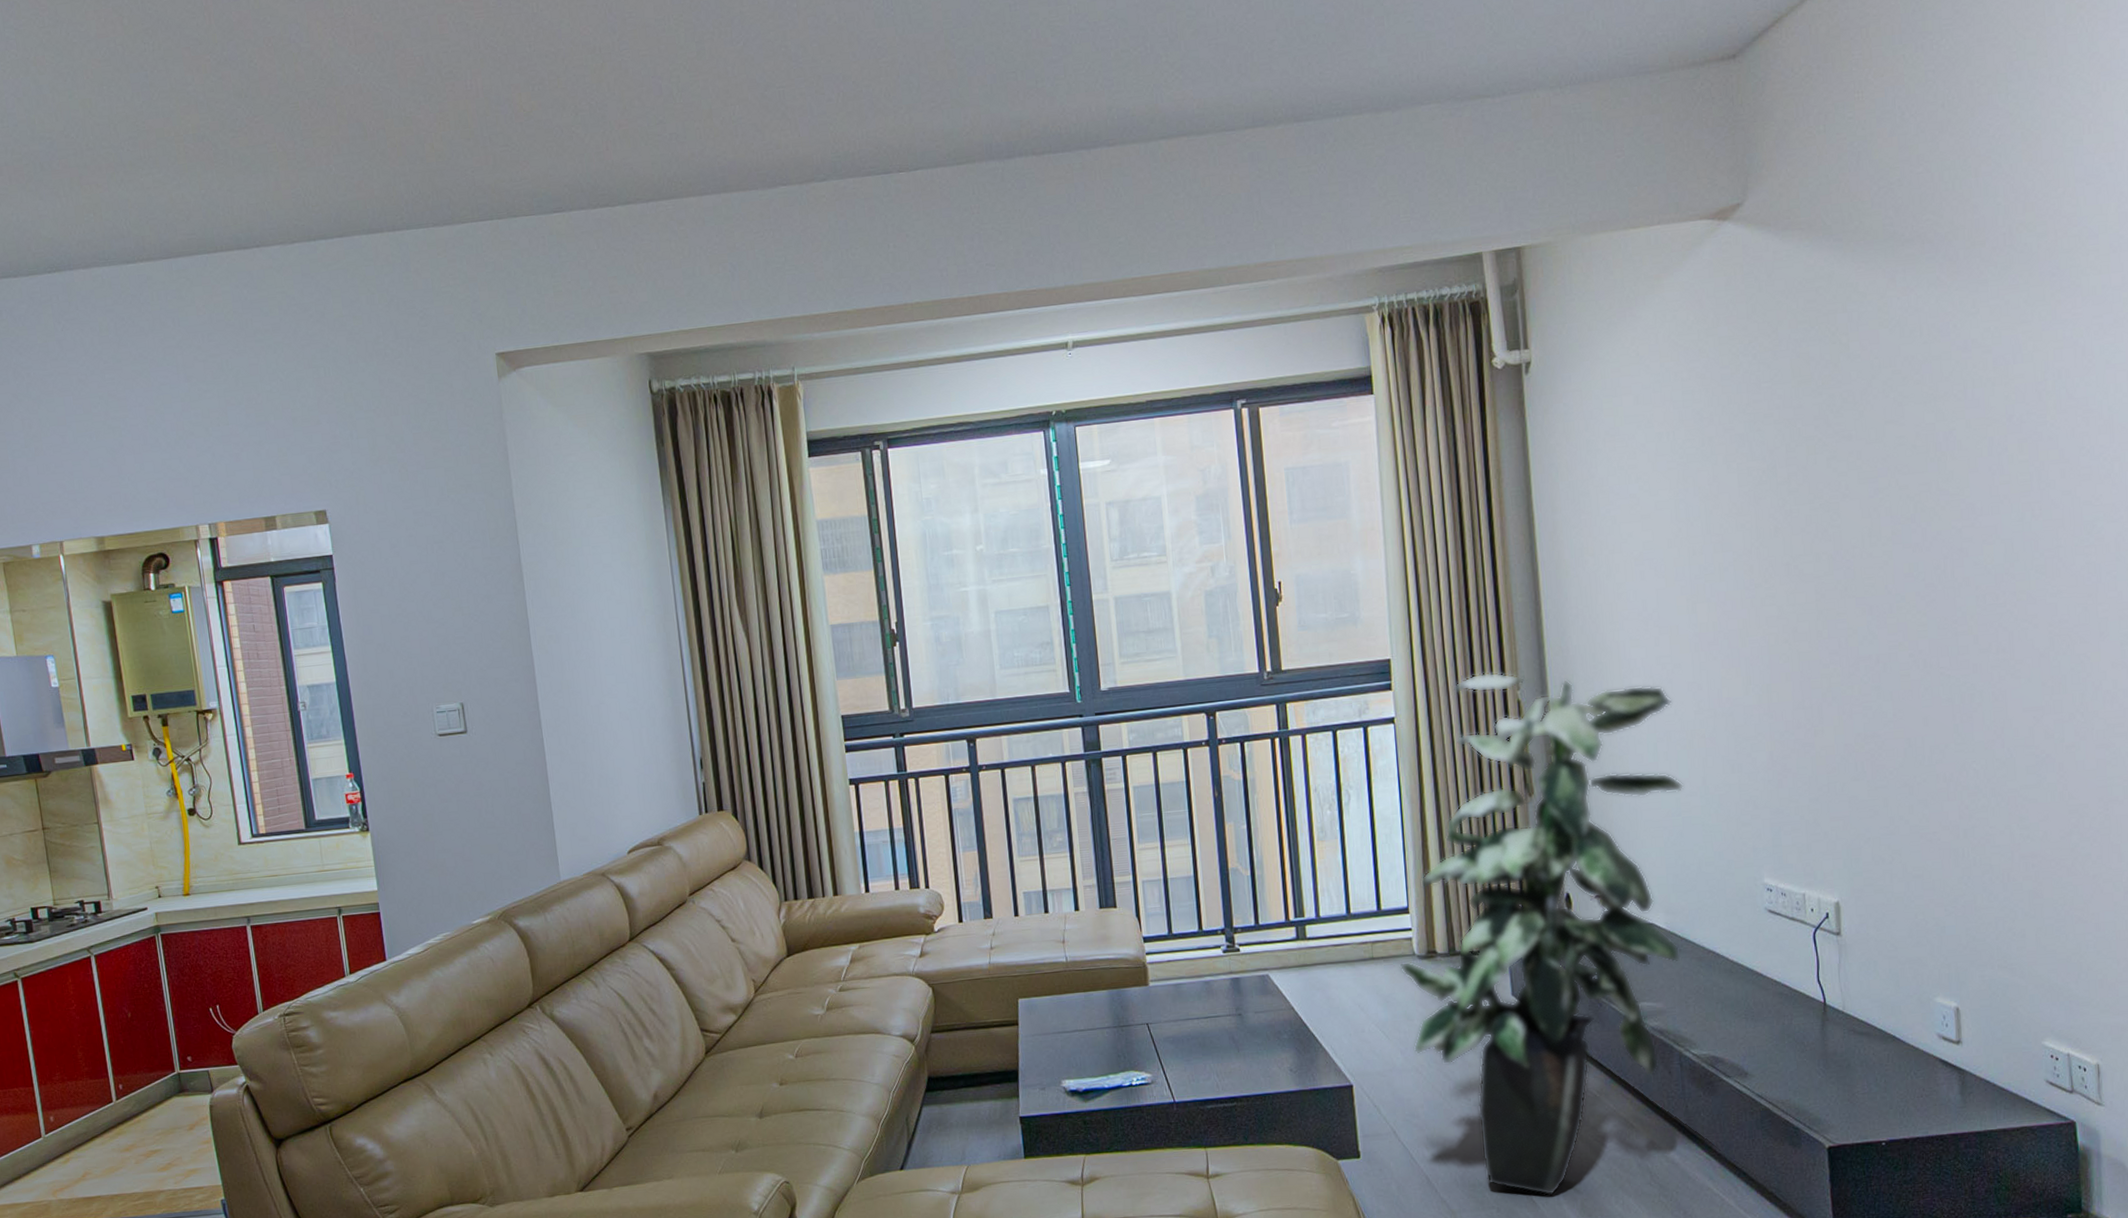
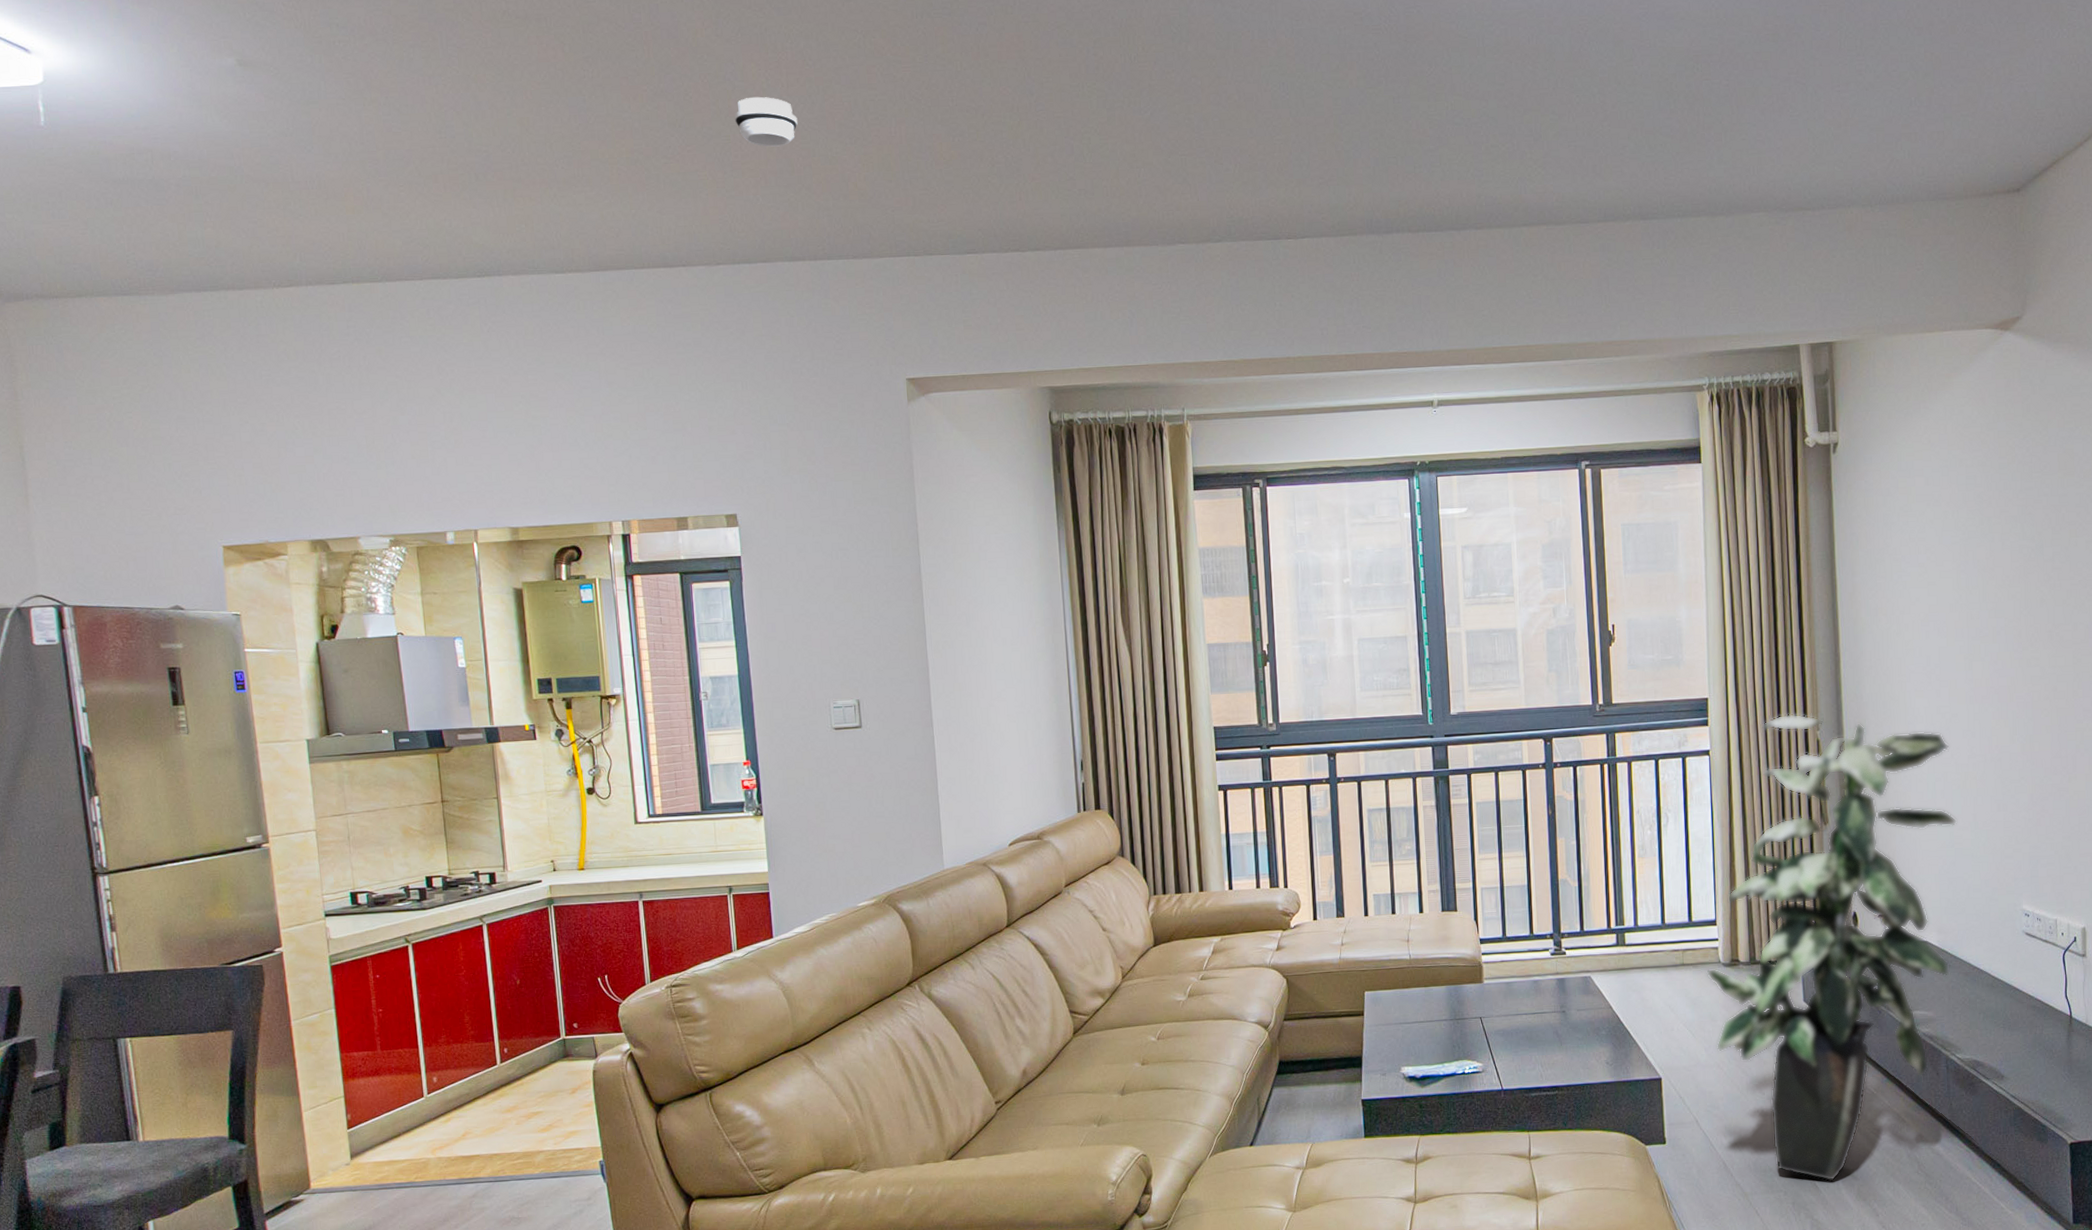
smoke detector: none [301,57,369,112] -> present [734,96,798,147]

